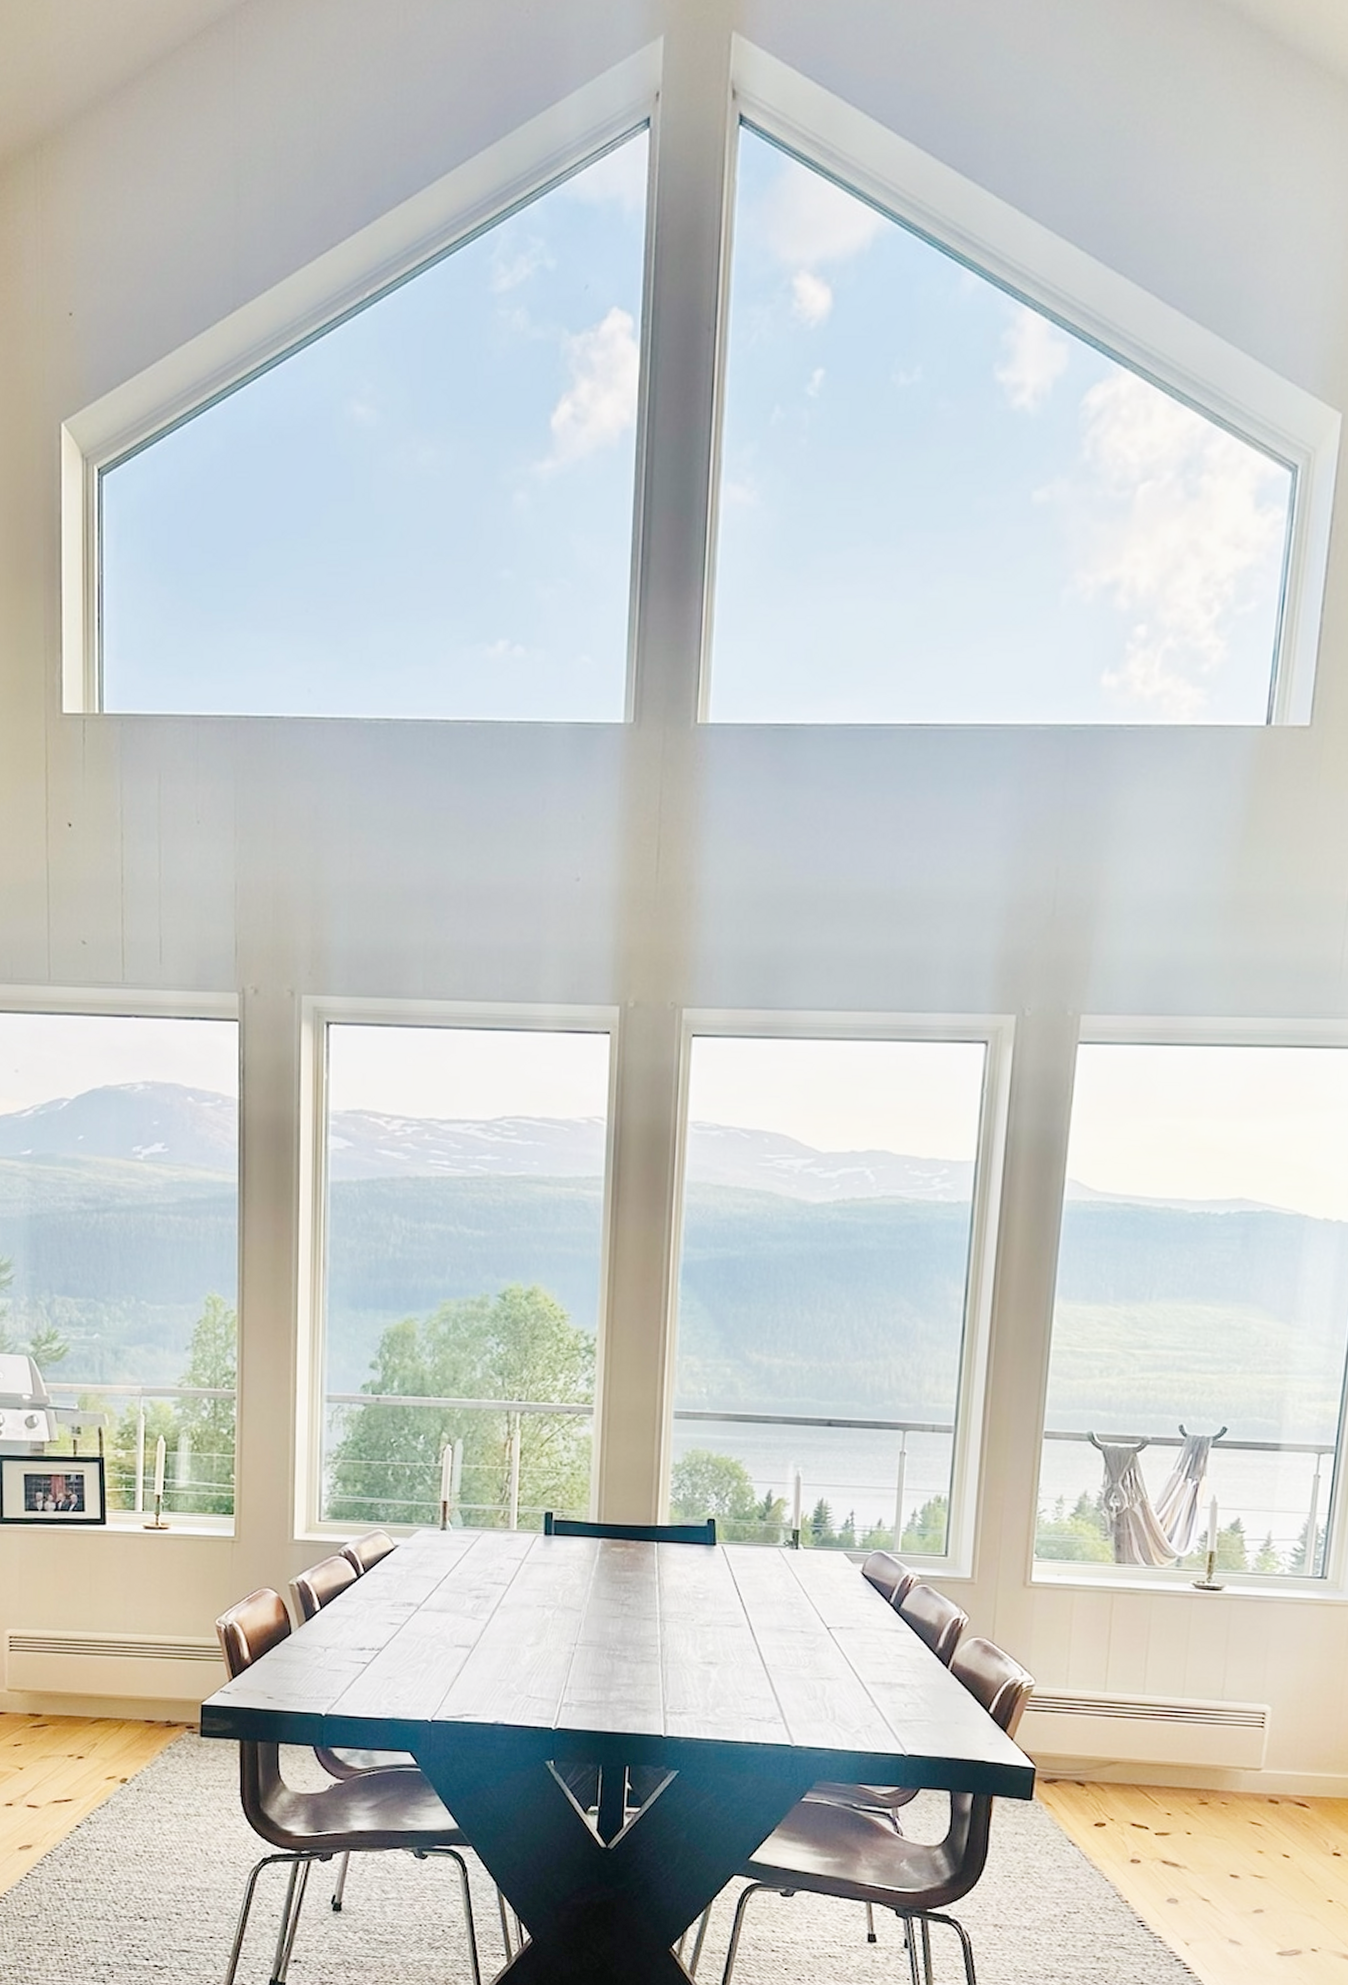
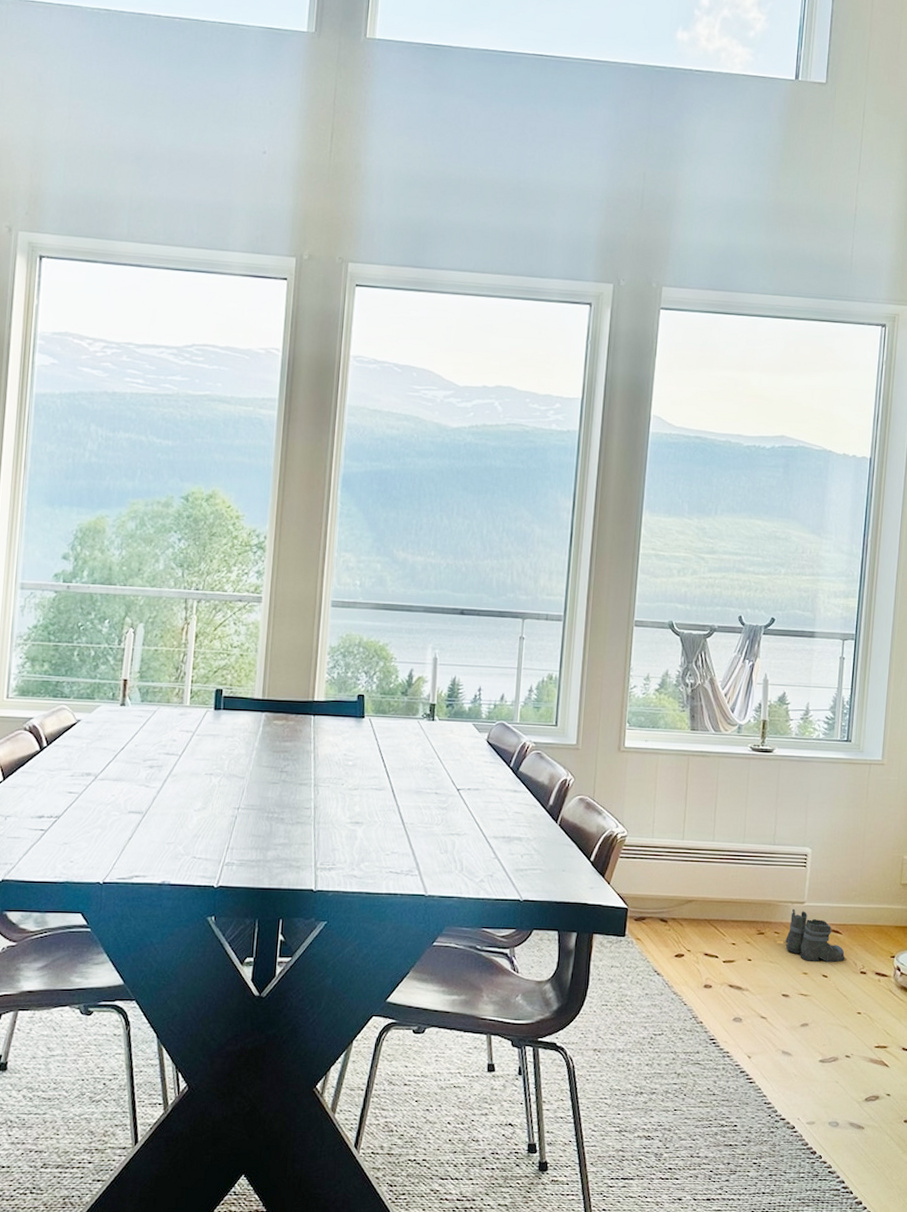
boots: none [1233,1776,1313,1841] -> present [783,908,845,963]

